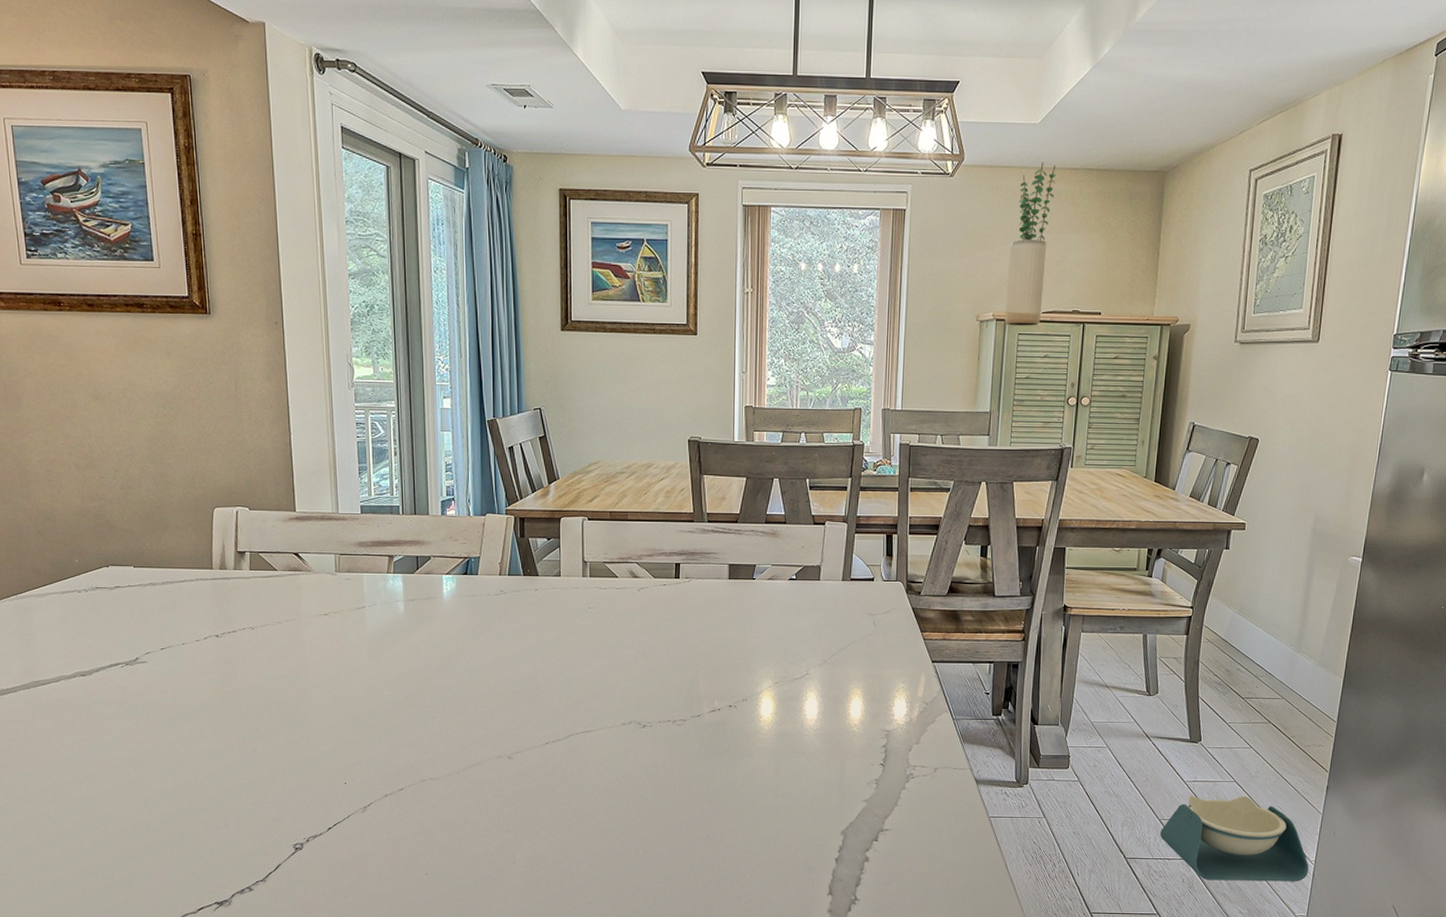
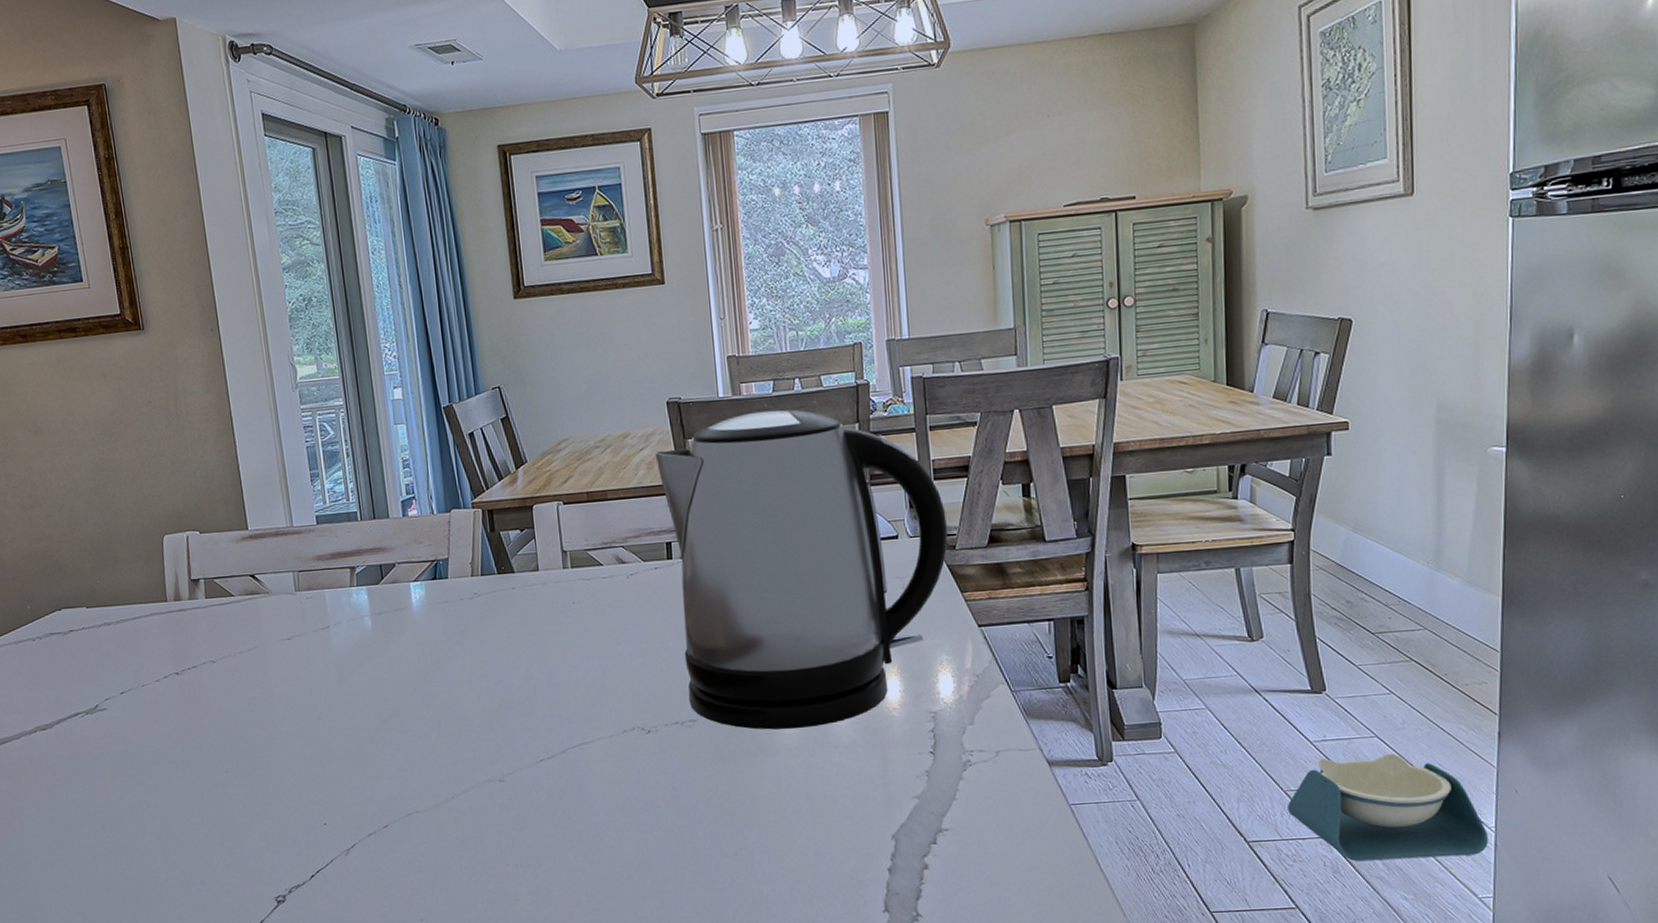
kettle: none [673,458,916,735] -> present [655,409,948,730]
vase: present [1004,162,1056,327] -> none [1016,35,1063,226]

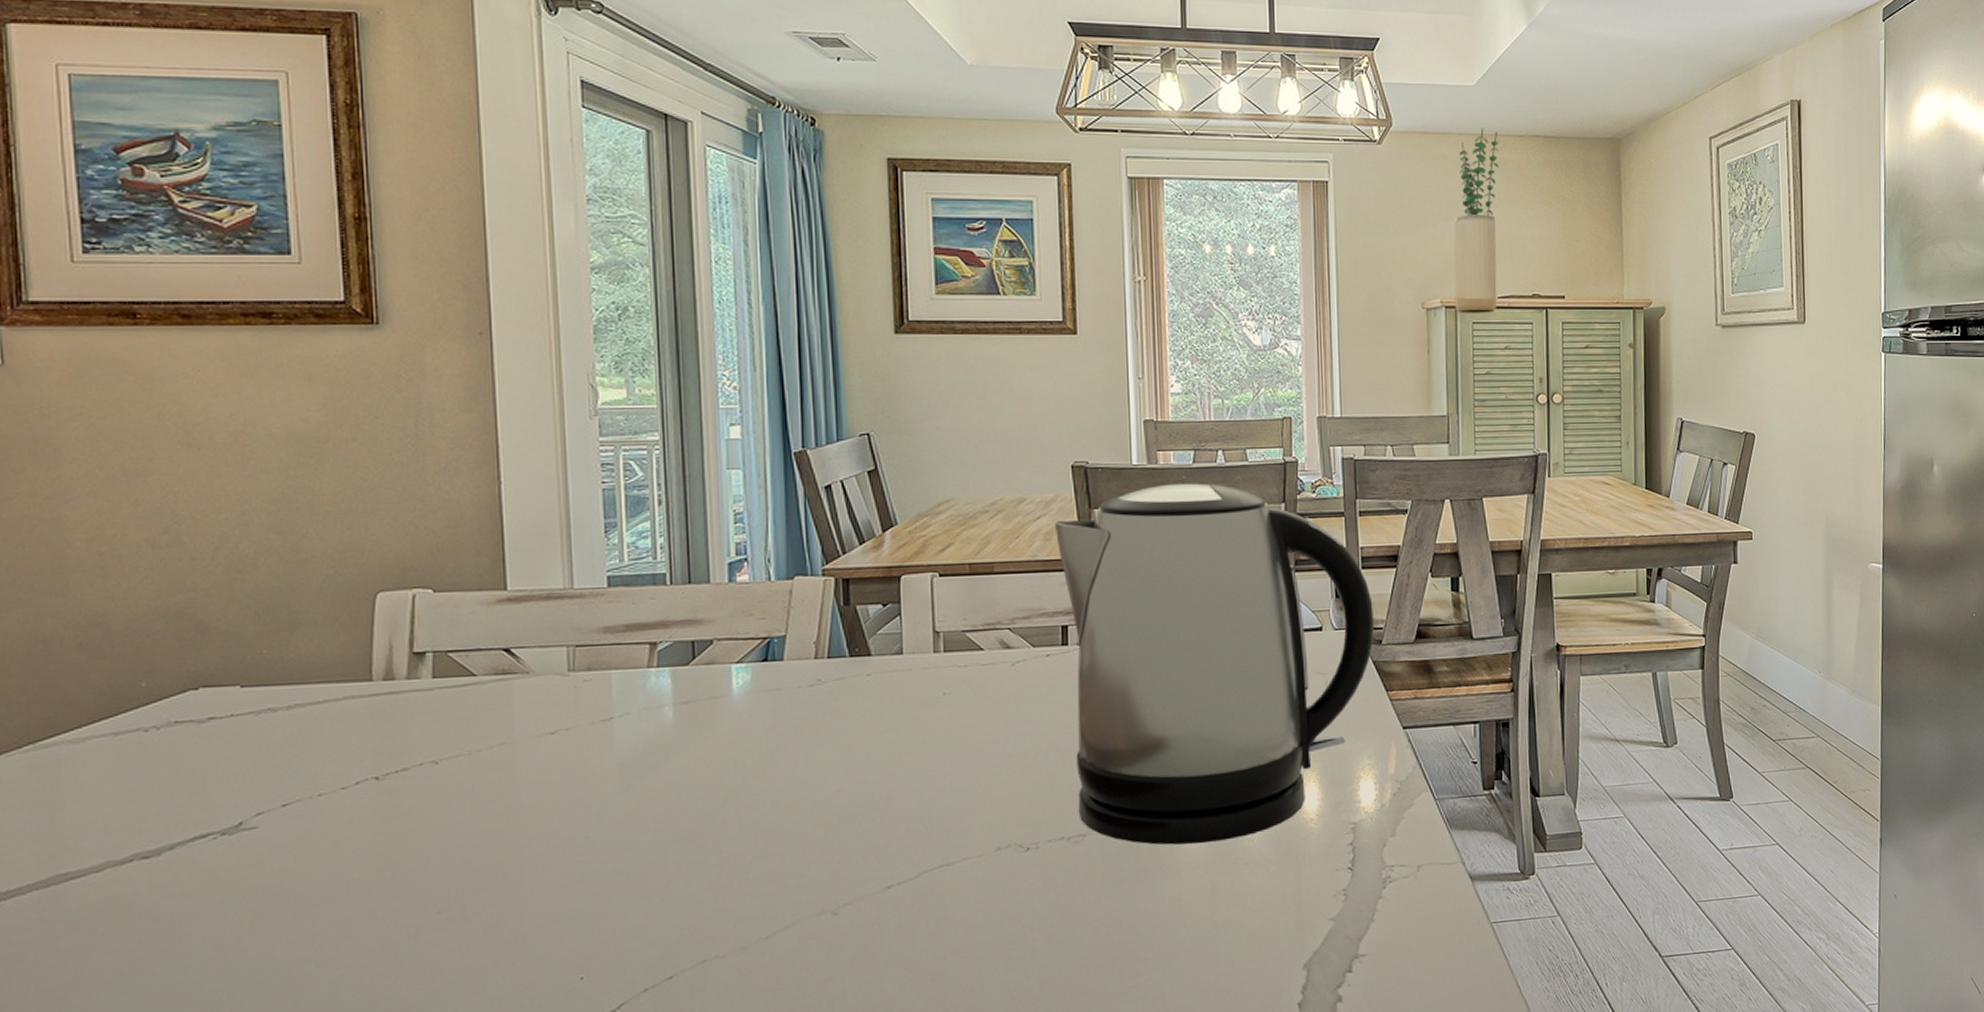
vase: none [1016,35,1063,226] -> present [1453,128,1500,315]
pet bowl: present [1288,753,1488,861] -> none [1699,860,1873,973]

